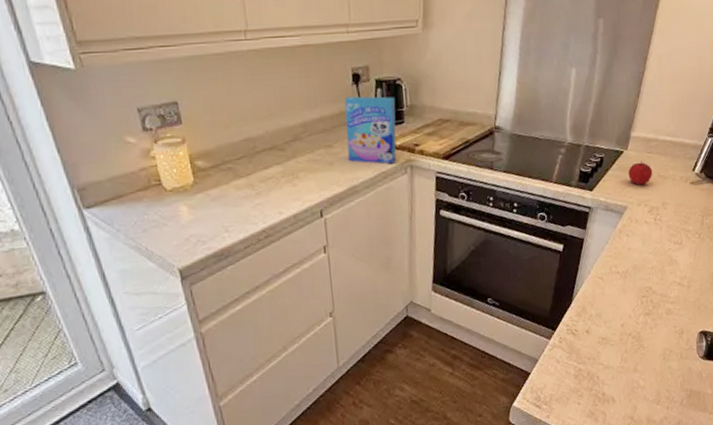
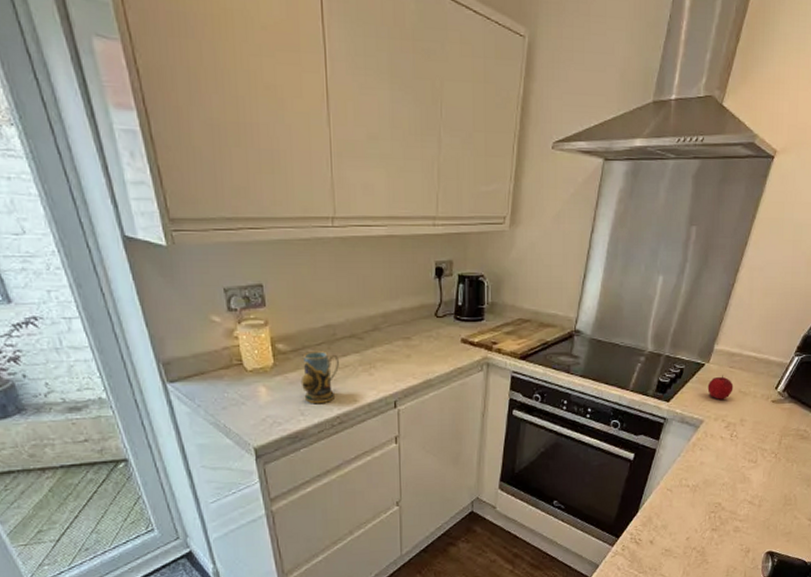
mug: none [222,165,262,220] -> present [300,351,339,404]
cereal box: present [344,96,397,164] -> none [425,290,477,360]

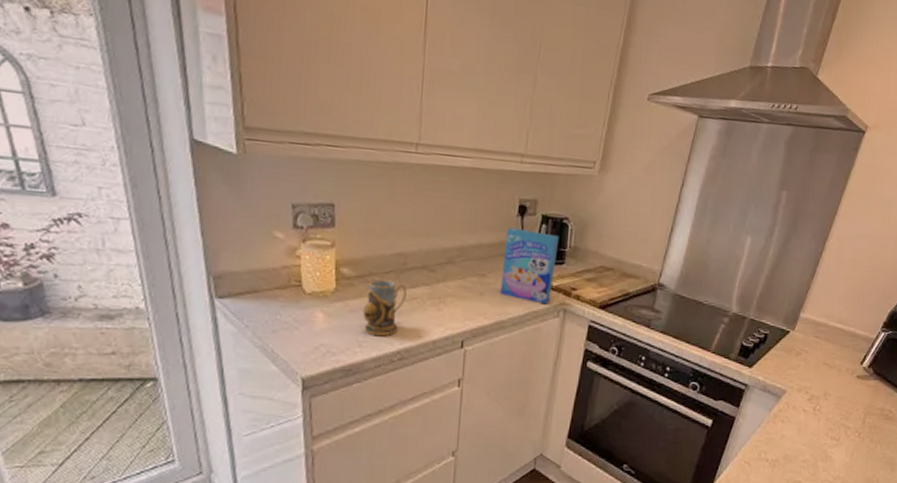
cereal box: none [425,290,477,360] -> present [500,227,560,304]
apple: present [707,375,734,400] -> none [791,344,818,370]

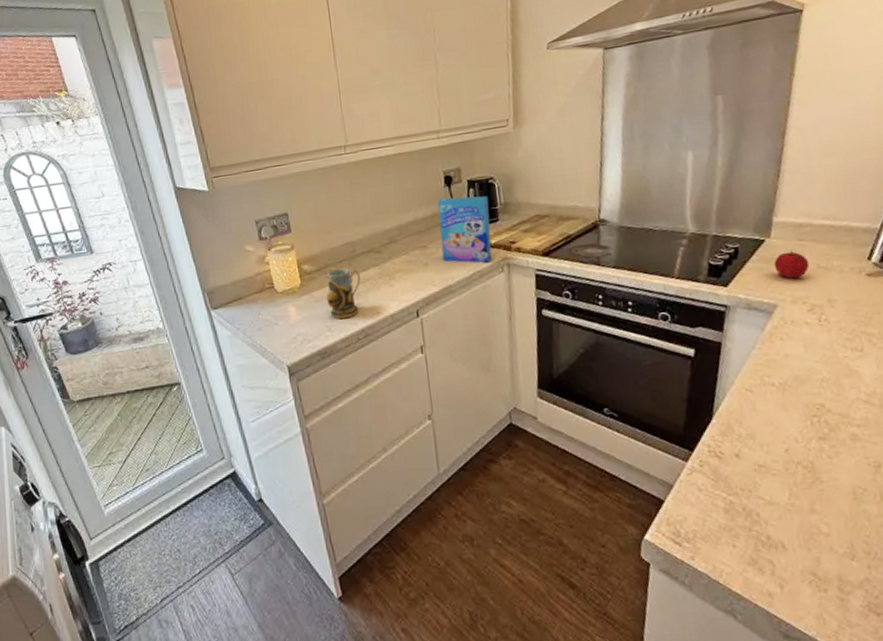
apple: none [791,344,818,370] -> present [773,250,810,279]

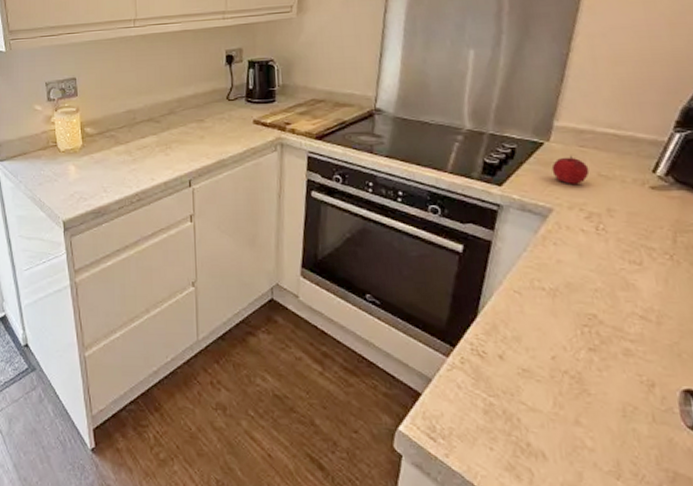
mug: present [326,268,360,319] -> none [104,134,138,182]
cereal box: present [437,195,492,263] -> none [217,75,268,141]

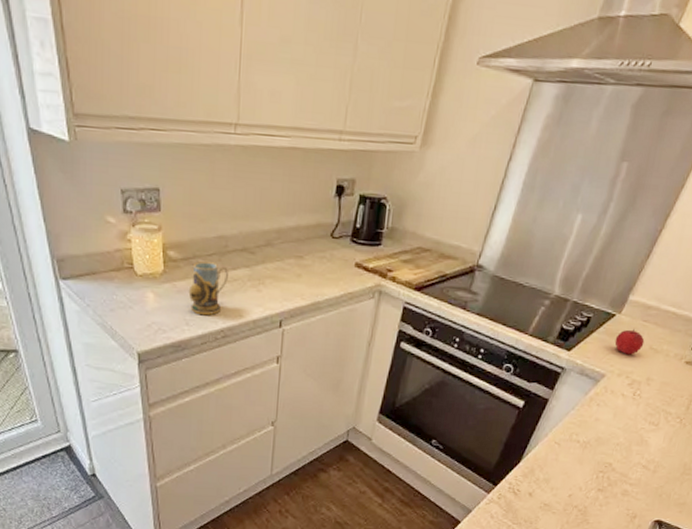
mug: none [104,134,138,182] -> present [188,261,228,316]

